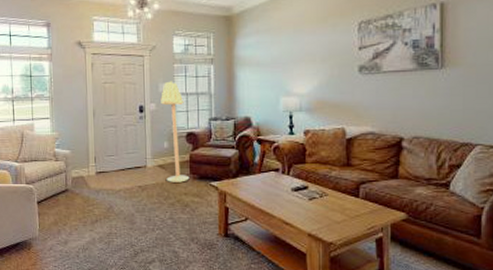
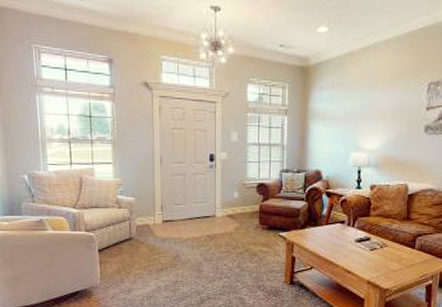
floor lamp: present [161,81,190,182] -> none [232,130,259,232]

